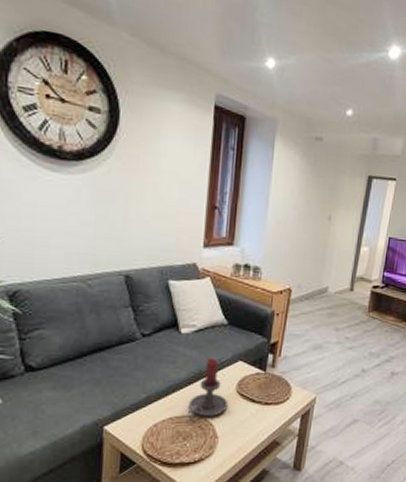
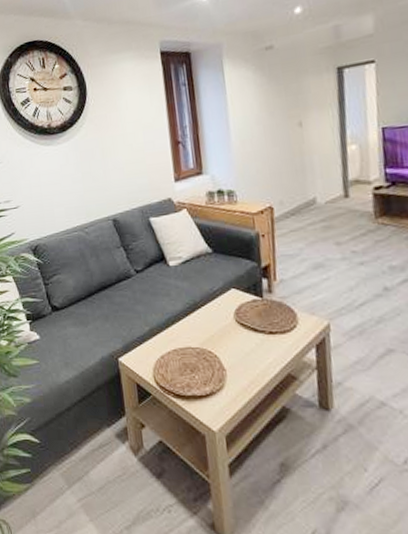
candle holder: present [187,357,229,419] -> none [189,287,230,350]

